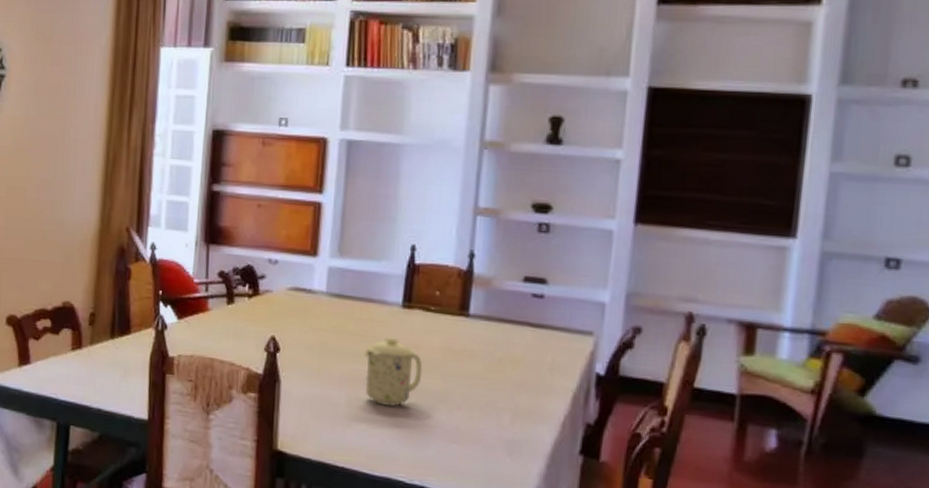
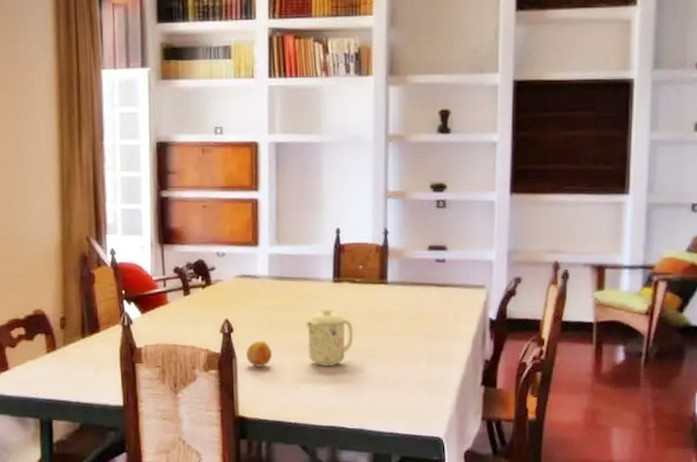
fruit: none [292,365,322,397] -> present [246,341,272,367]

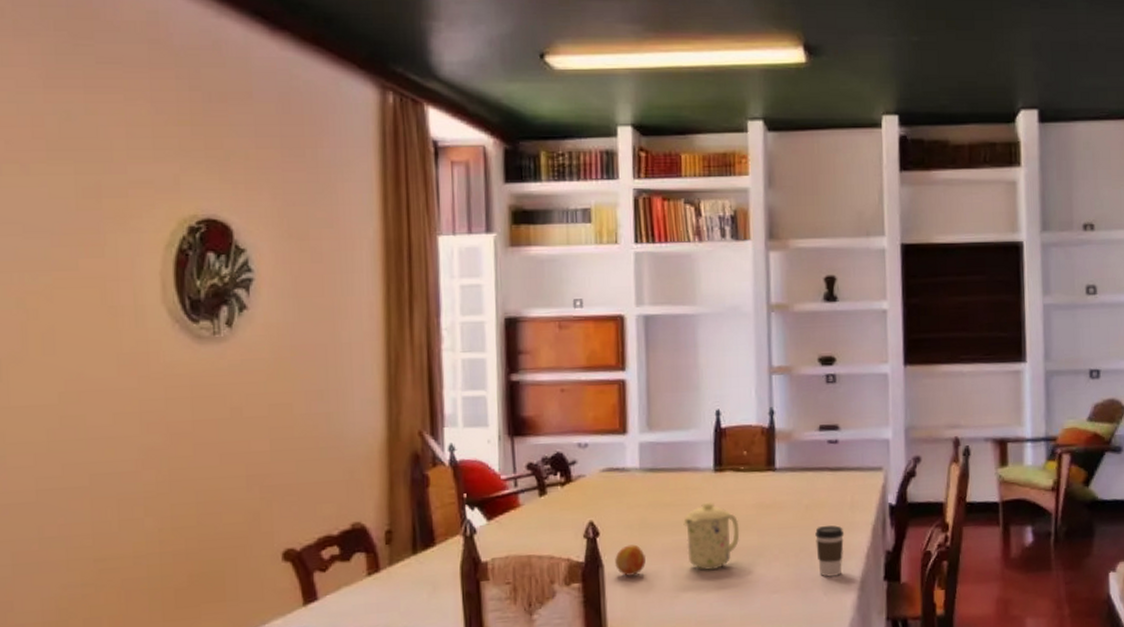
coffee cup: none [421,335,447,380] -> present [815,525,845,578]

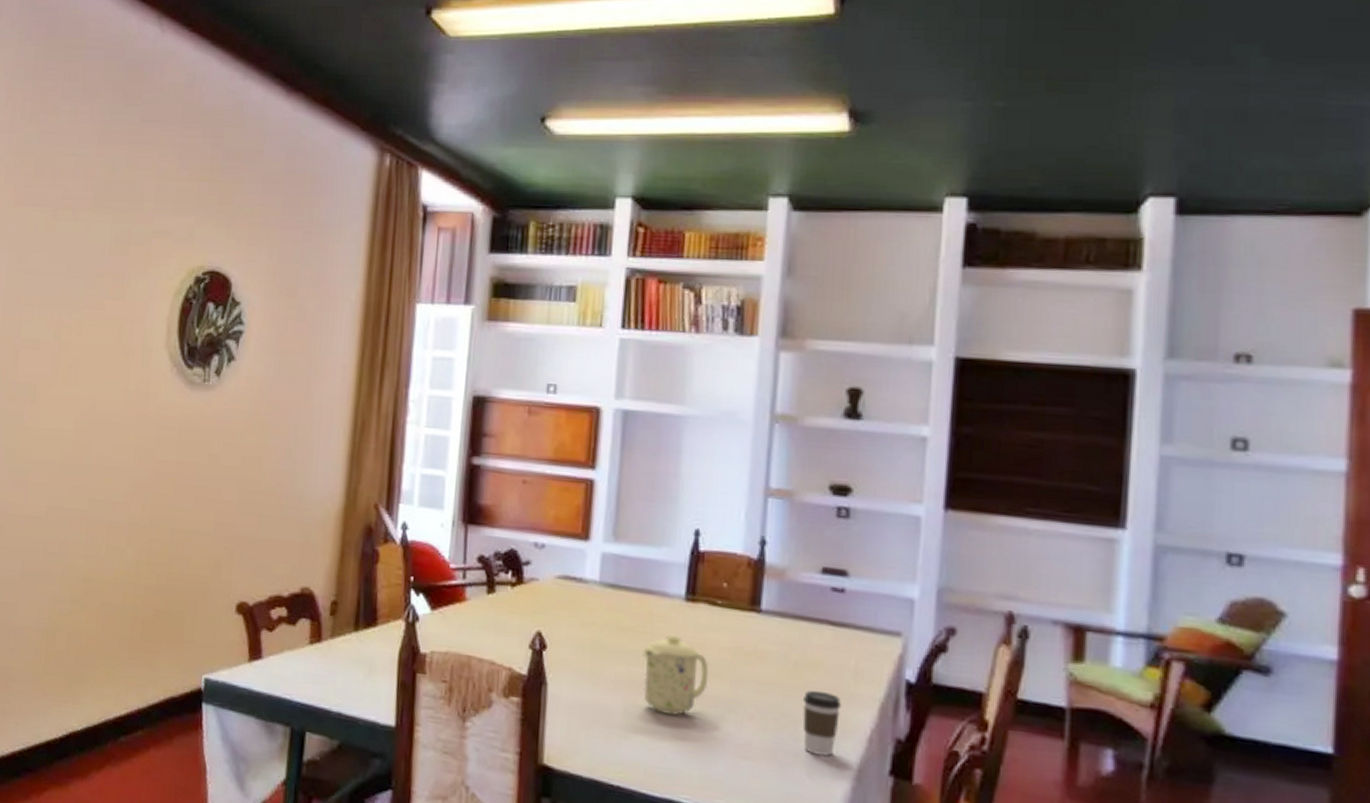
fruit: present [615,544,646,576] -> none [560,666,595,702]

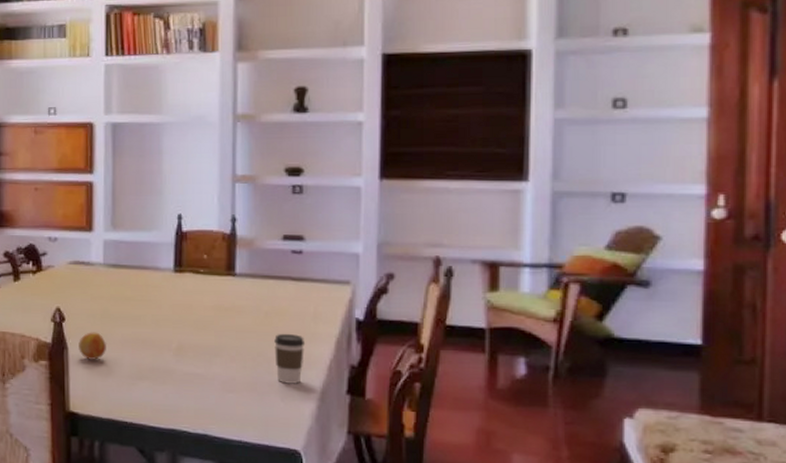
fruit: none [560,666,595,702] -> present [78,332,106,360]
mug: present [641,634,709,716] -> none [141,300,197,364]

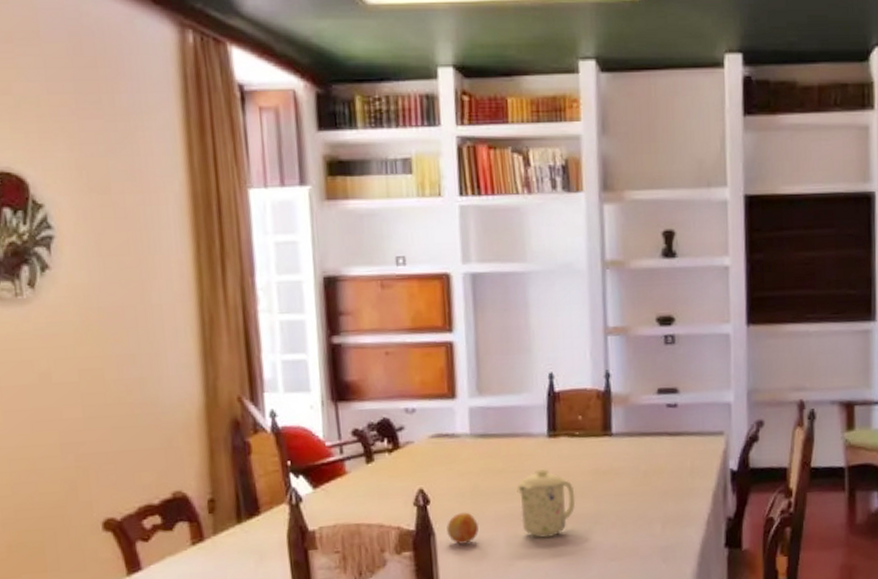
mug: none [141,300,197,364] -> present [515,468,576,539]
coffee cup: present [274,334,306,385] -> none [654,492,684,545]

